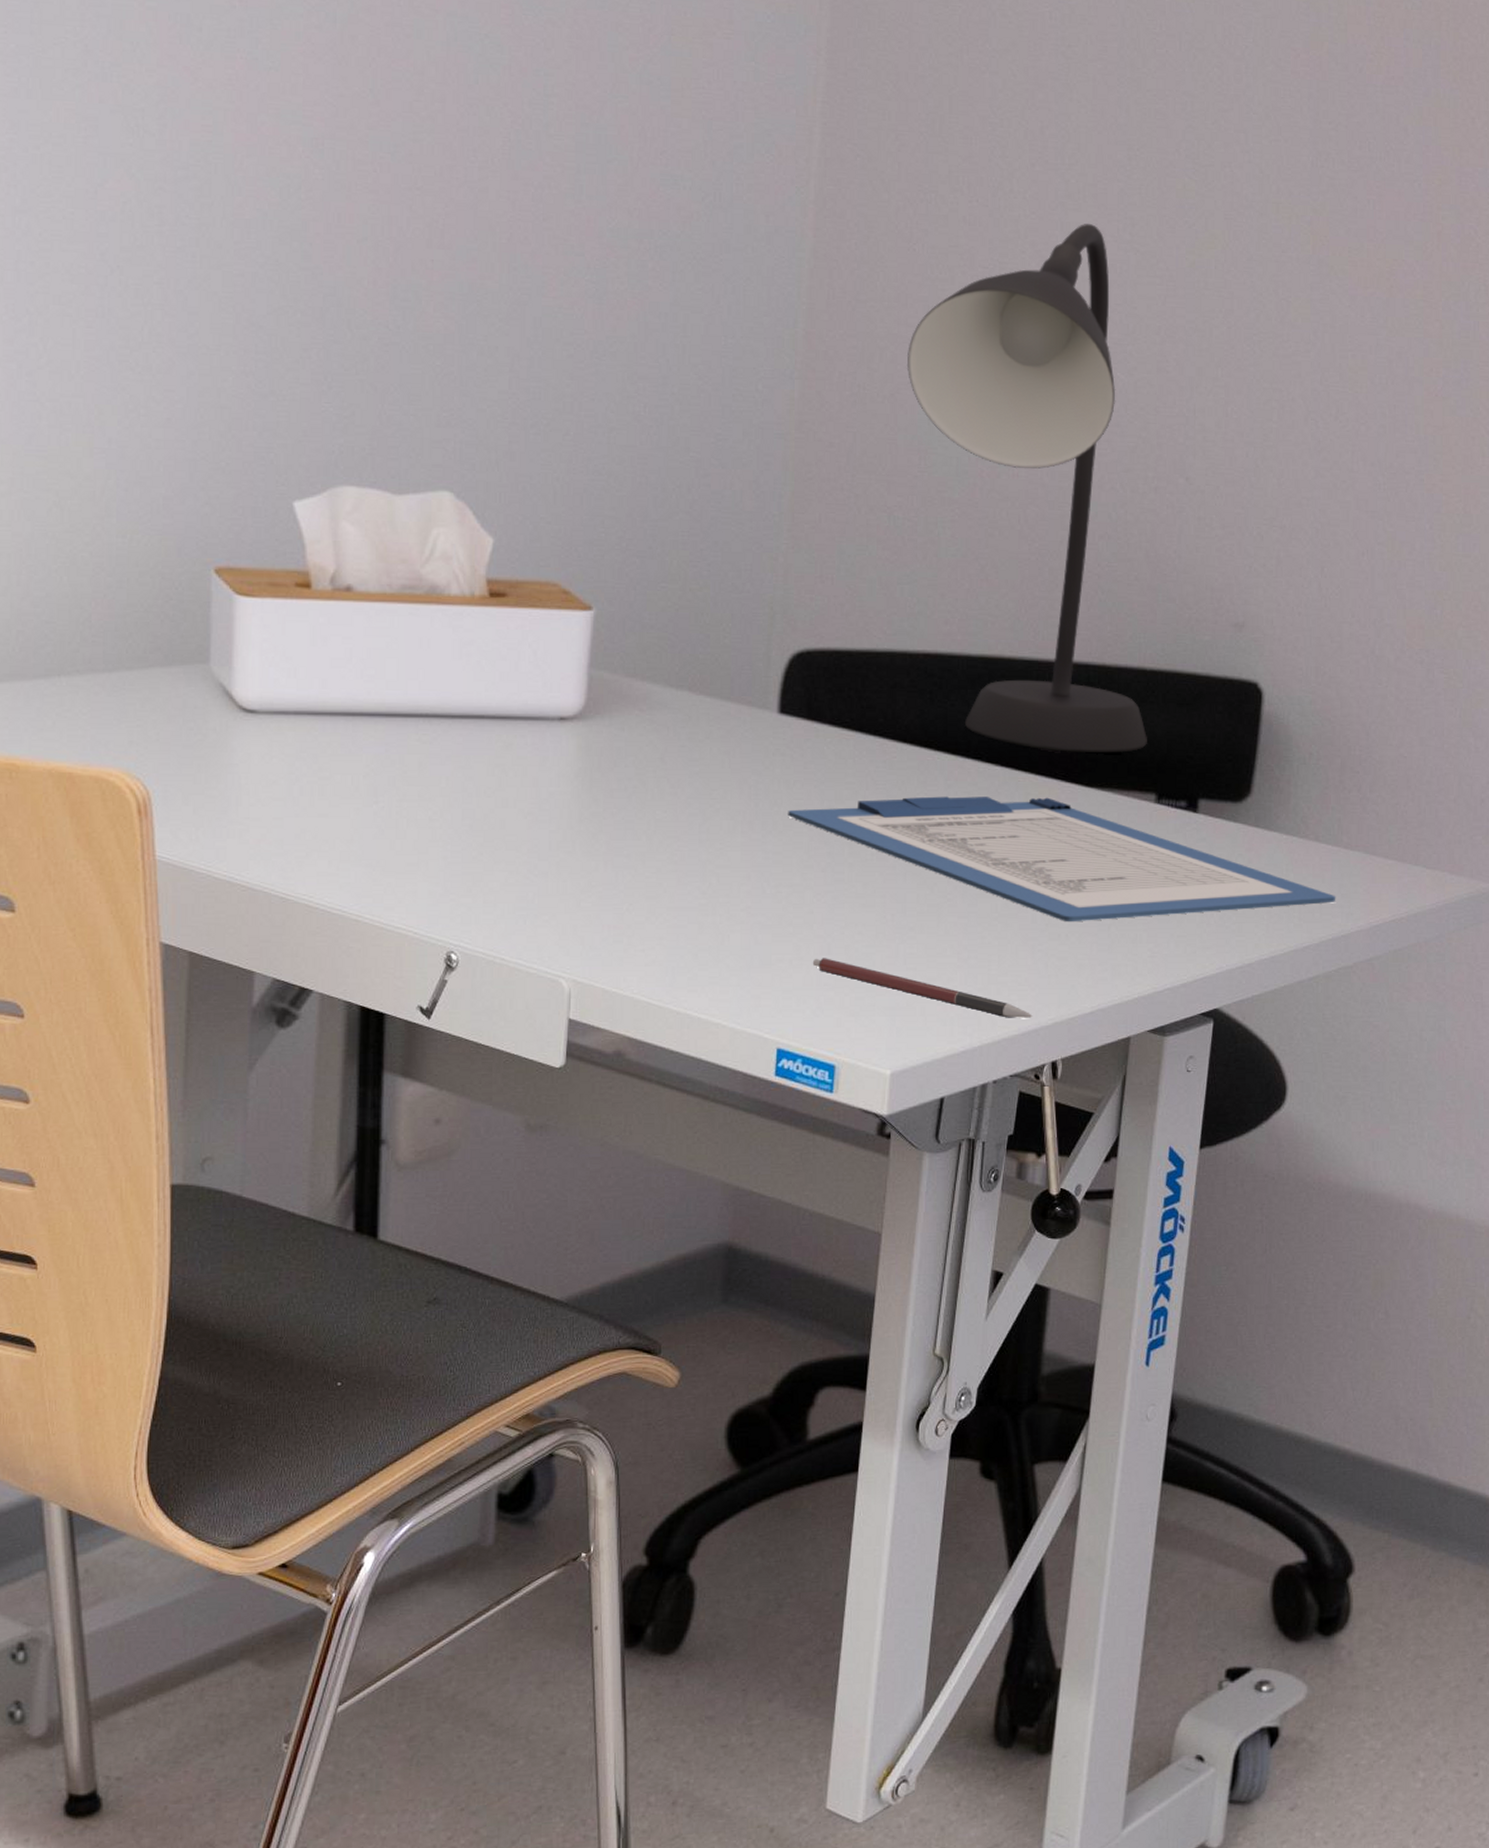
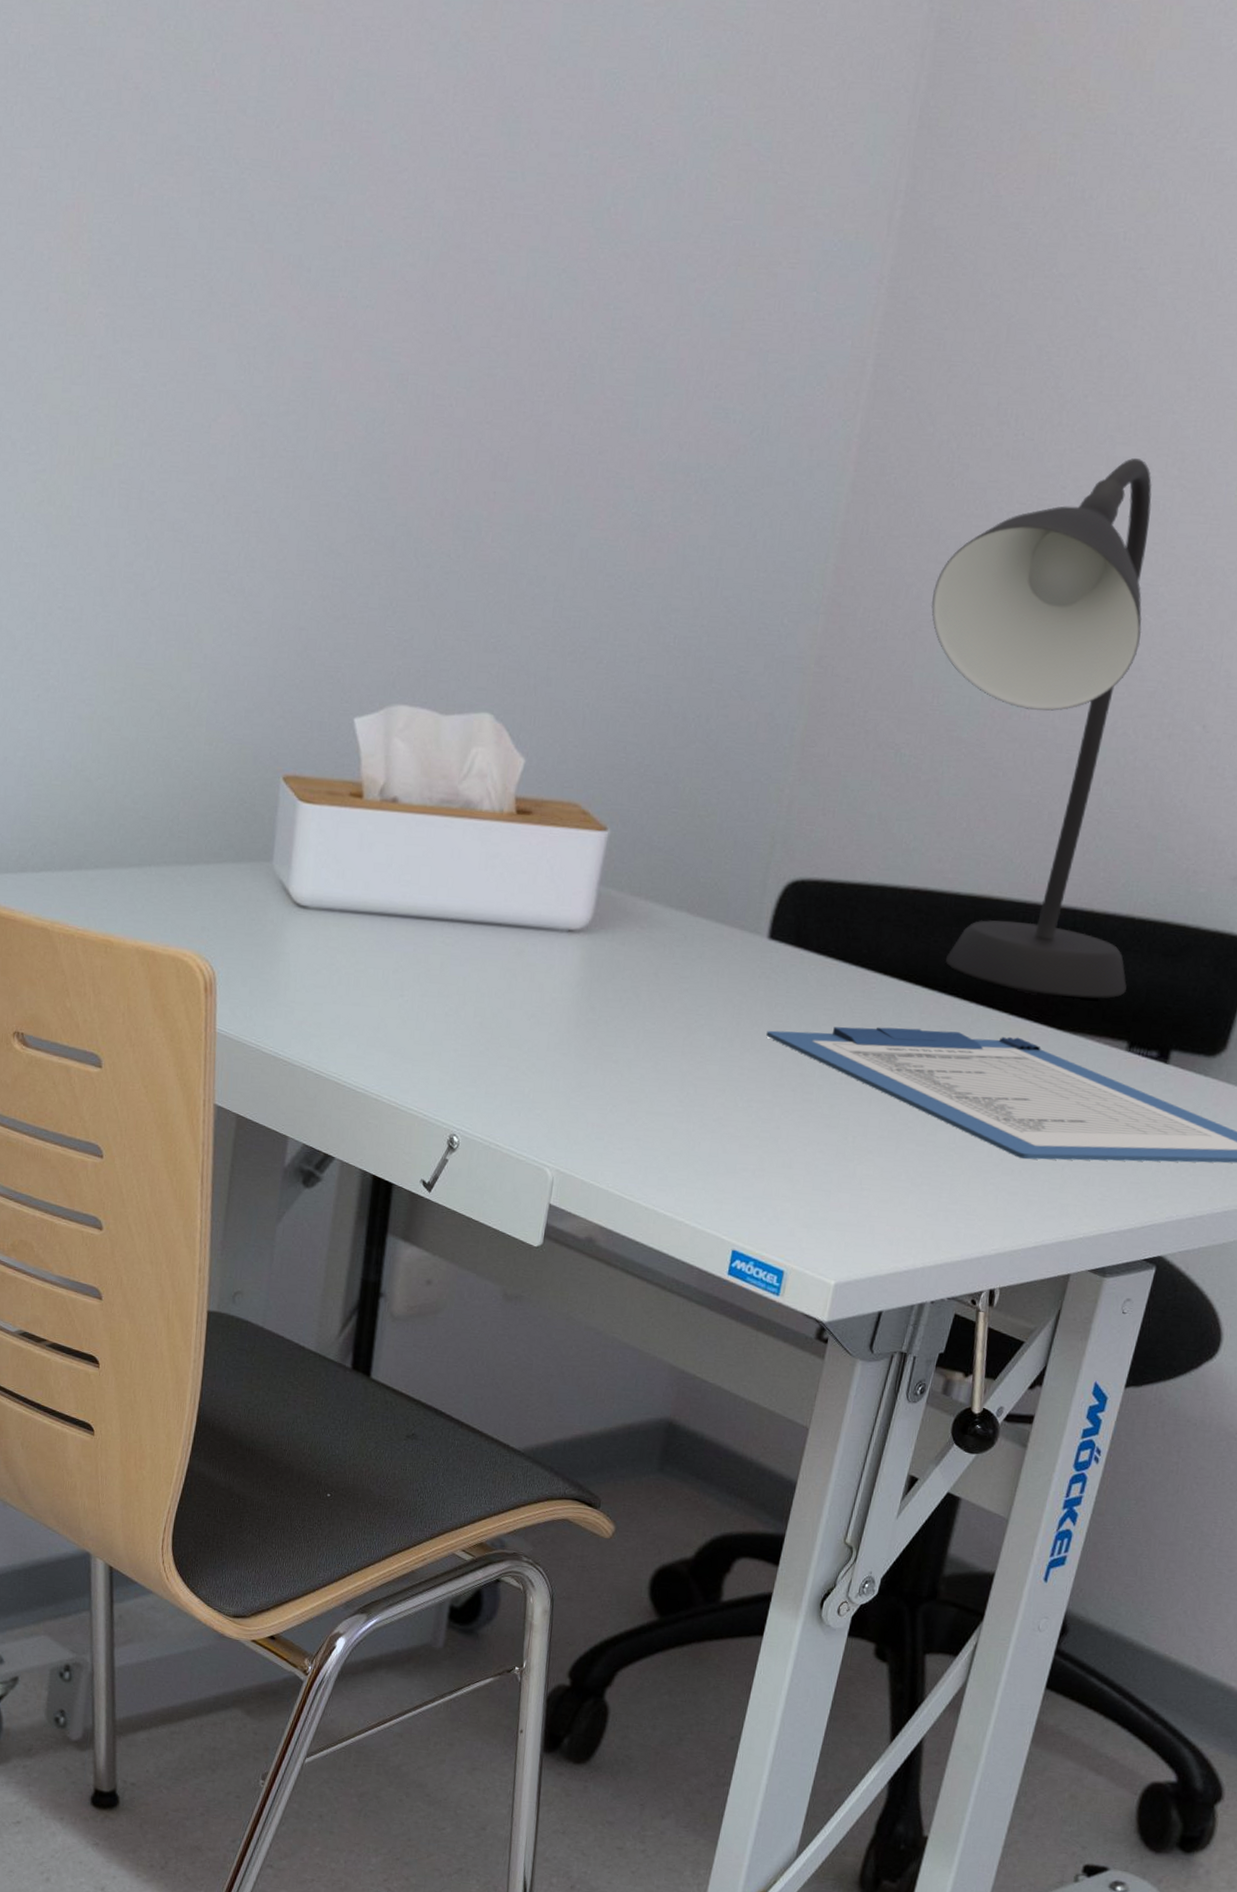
pen: present [812,958,1033,1018] -> none [773,1170,977,1246]

